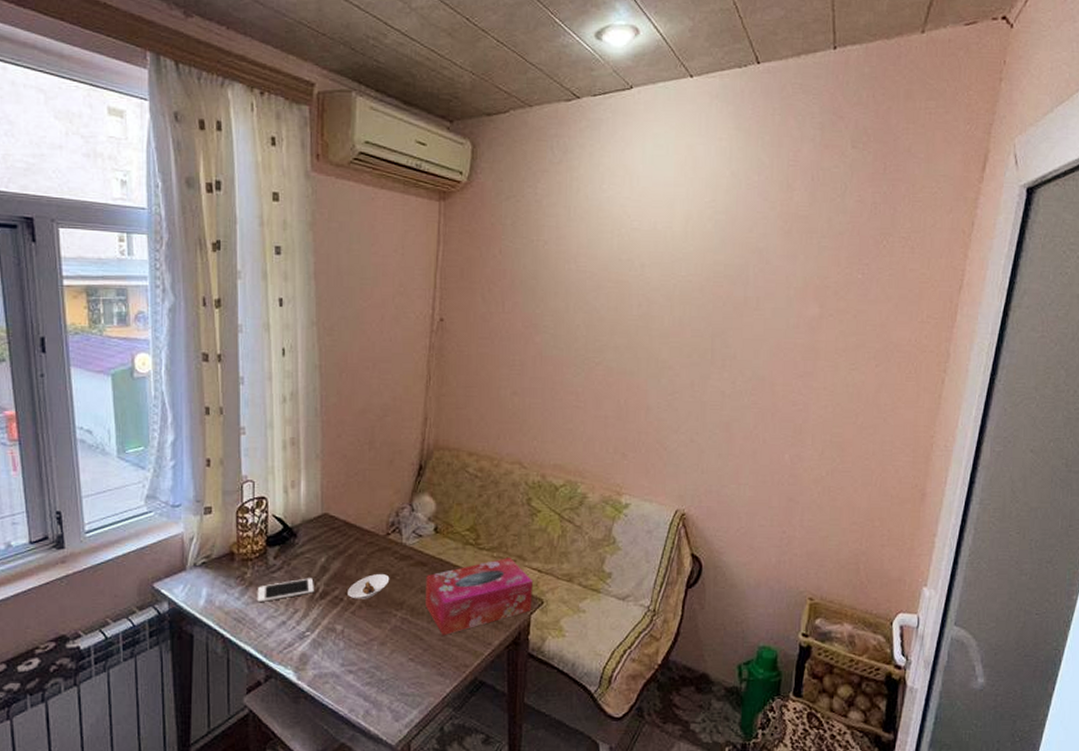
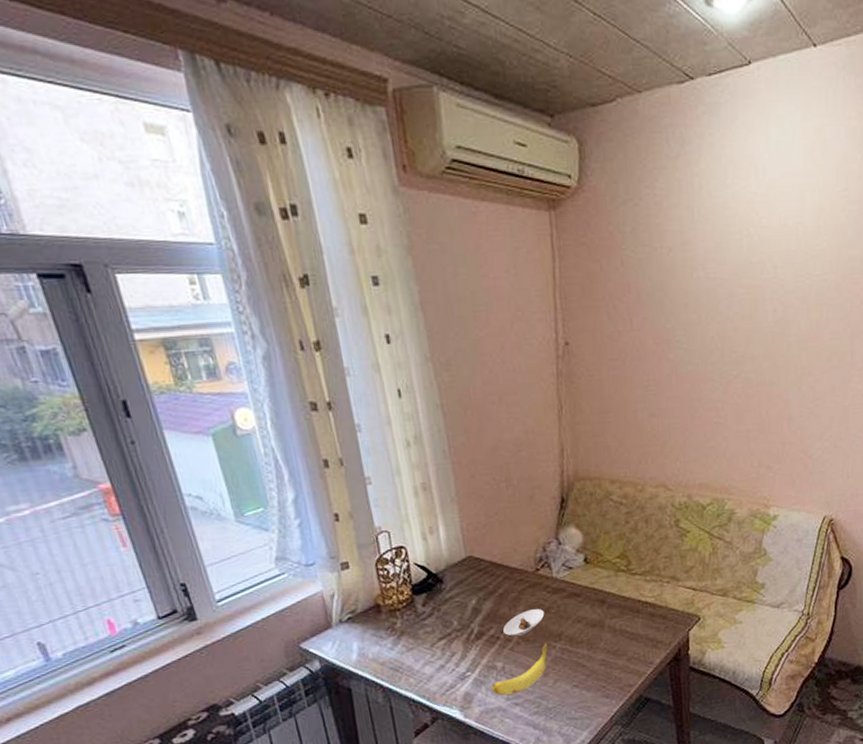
cell phone: present [257,578,314,603] -> none [410,621,469,651]
banana: none [327,610,389,661] -> present [490,643,548,696]
tissue box: present [426,556,534,636] -> none [581,578,689,661]

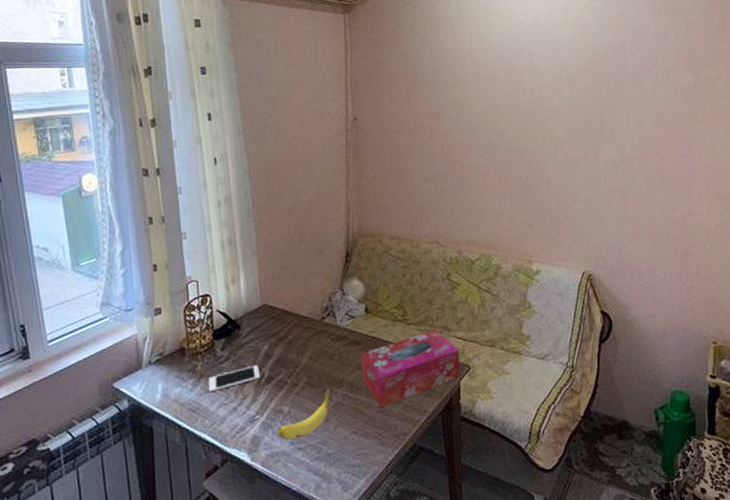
cell phone: none [410,621,469,651] -> present [208,365,260,393]
saucer: present [503,609,545,636] -> none [291,355,328,381]
tissue box: none [581,578,689,661] -> present [361,329,460,408]

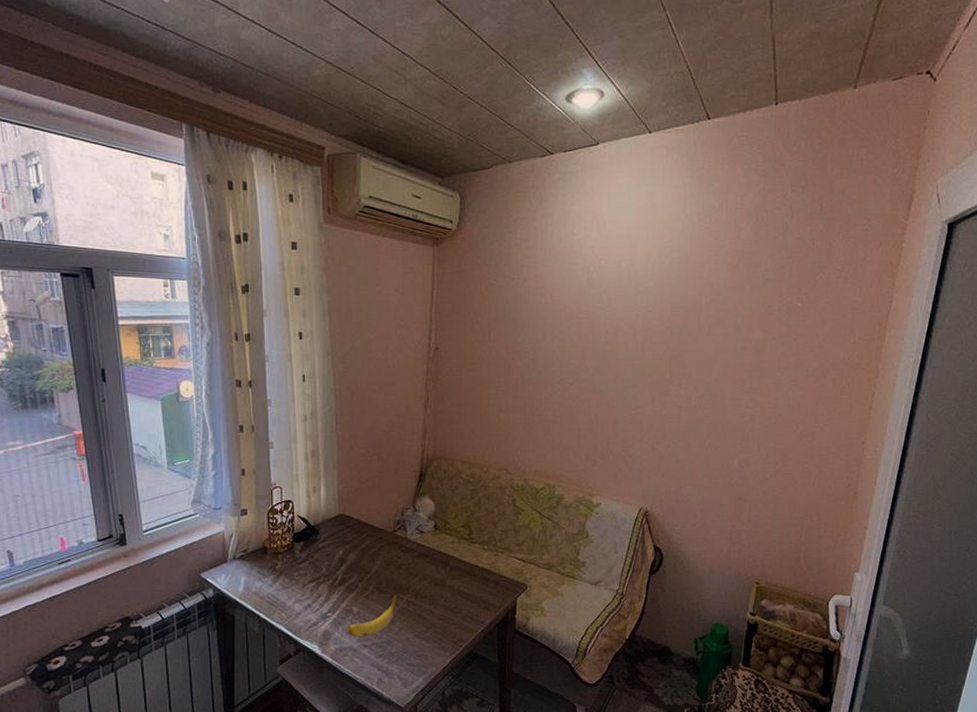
cell phone: present [208,365,260,393] -> none [286,568,334,589]
tissue box: present [361,329,460,408] -> none [428,549,519,616]

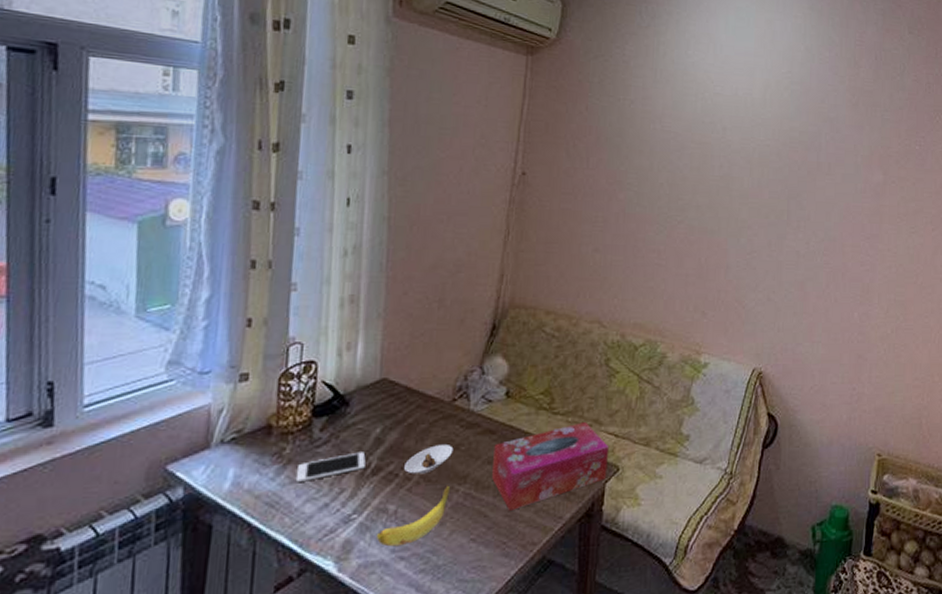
cell phone: none [286,568,334,589] -> present [295,452,366,483]
saucer: none [362,565,397,586] -> present [404,445,454,474]
tissue box: none [428,549,519,616] -> present [492,421,610,512]

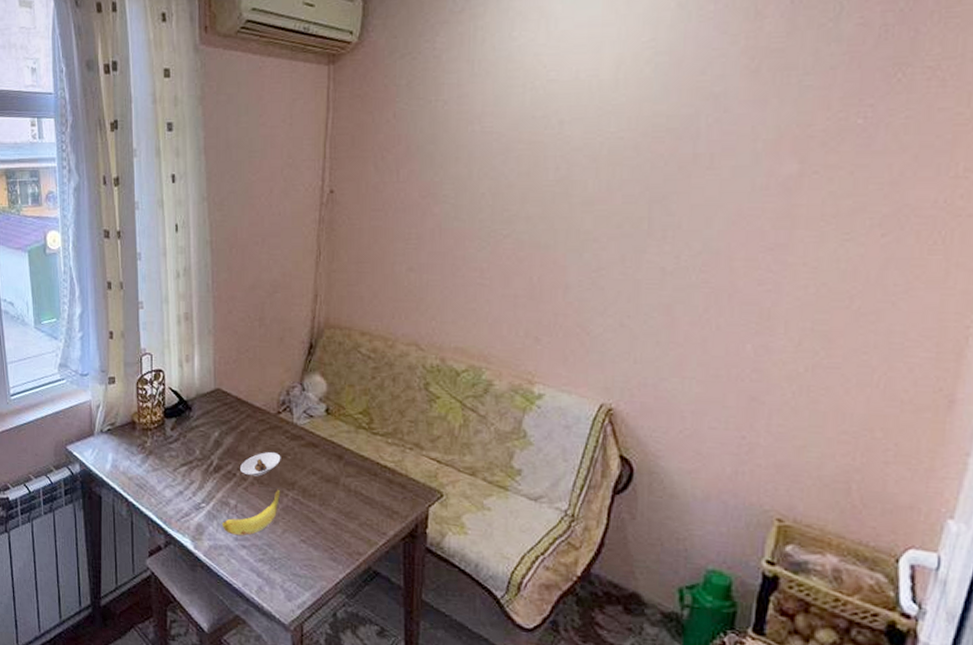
cell phone: present [295,452,366,483] -> none [156,451,208,472]
tissue box: present [492,421,610,512] -> none [317,444,432,521]

